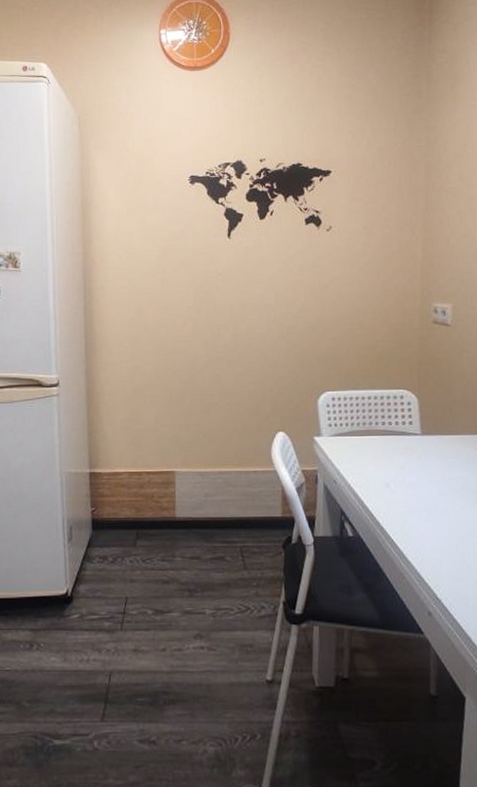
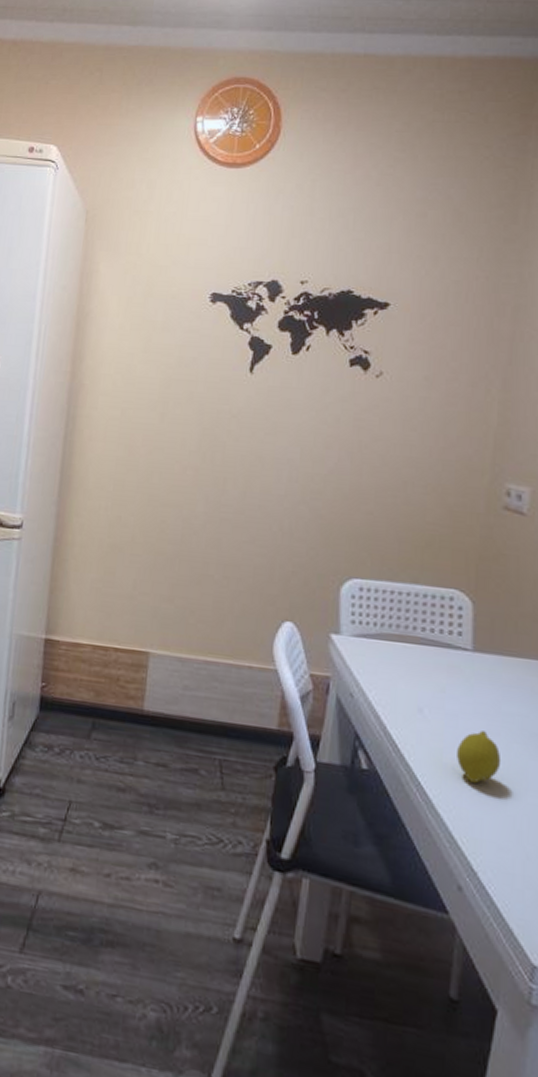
fruit: none [417,494,451,534] -> present [457,731,502,783]

